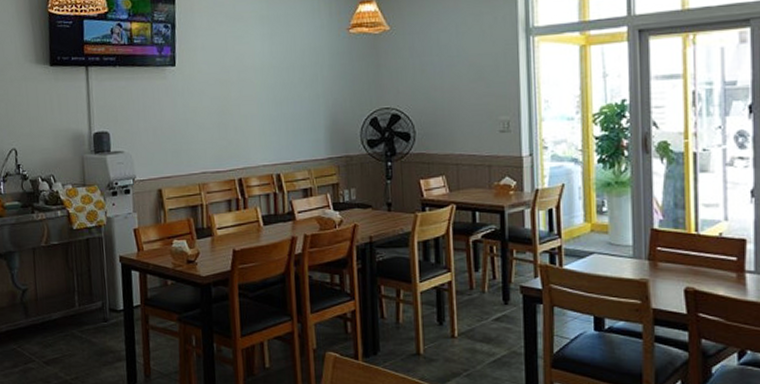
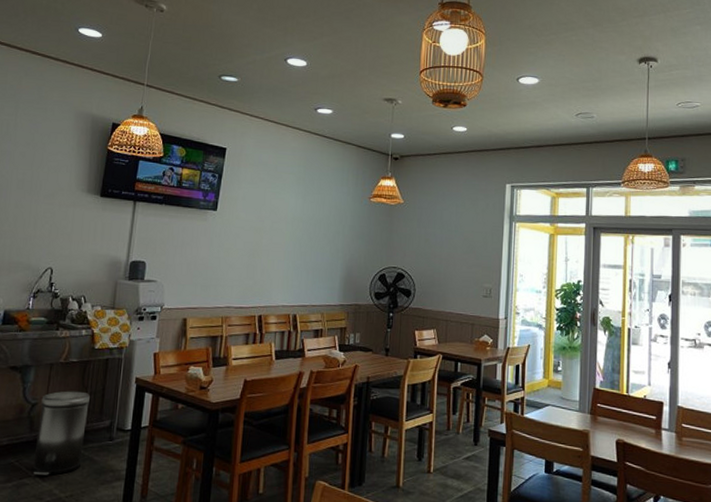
pedal bin: none [30,274,80,359] -> present [33,391,90,476]

